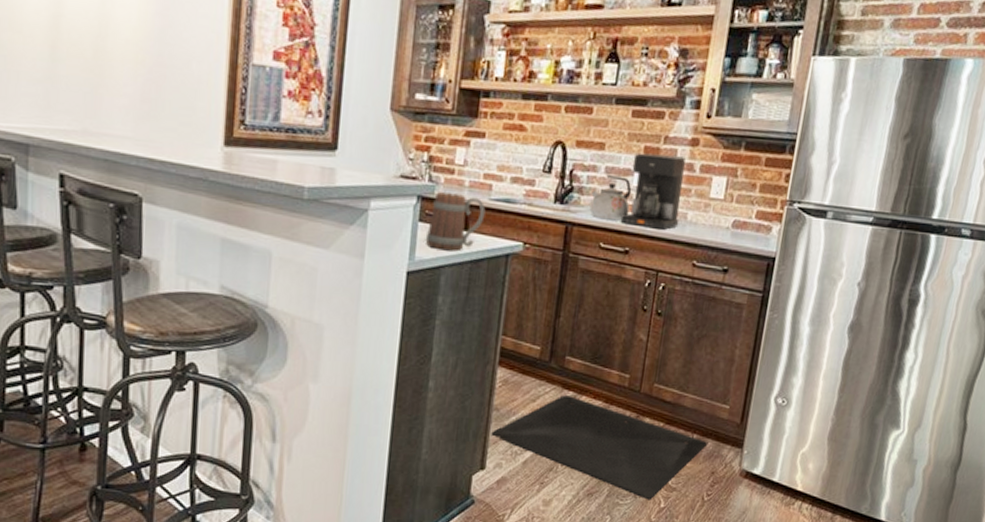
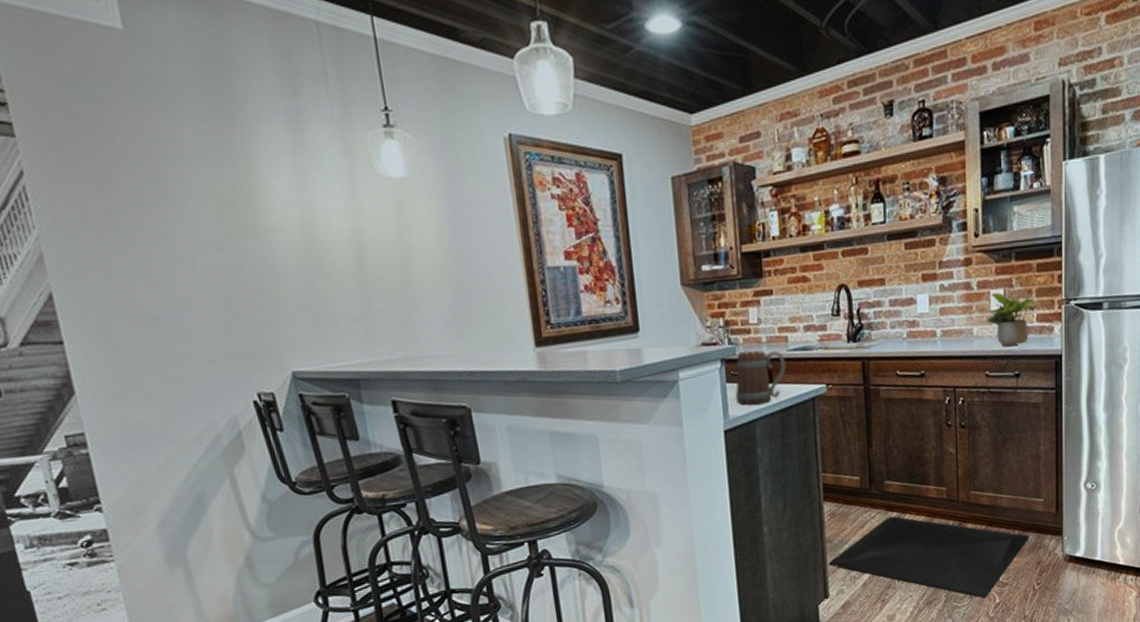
kettle: present [589,174,632,221] -> none [880,306,918,350]
coffee maker: present [620,153,685,231] -> none [911,277,967,350]
potted plant: none [700,179,758,239] -> present [984,292,1035,347]

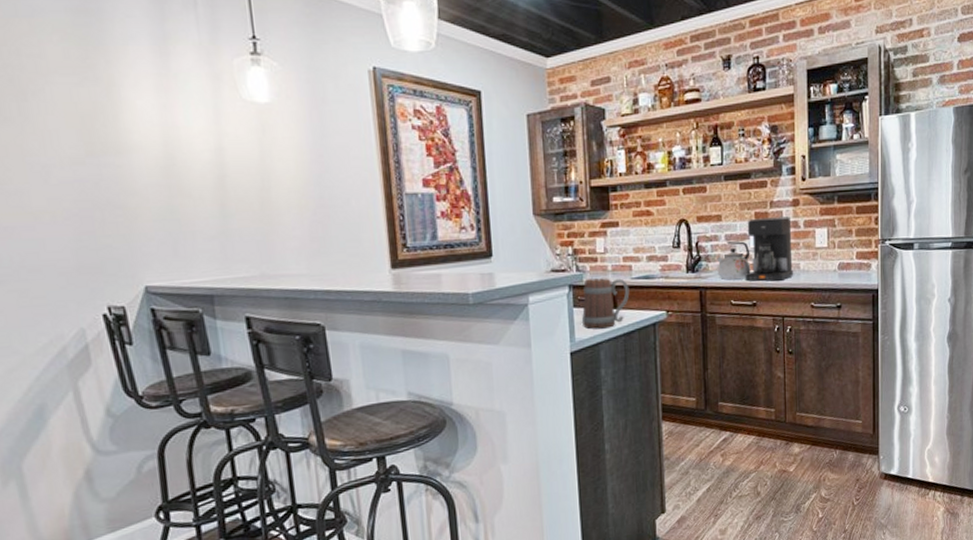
door mat: present [827,515,1030,598] -> none [664,435,850,513]
kettle: none [880,306,918,350] -> present [717,241,751,280]
coffee maker: none [911,277,967,350] -> present [745,216,794,282]
potted plant: present [984,292,1035,347] -> none [810,231,855,281]

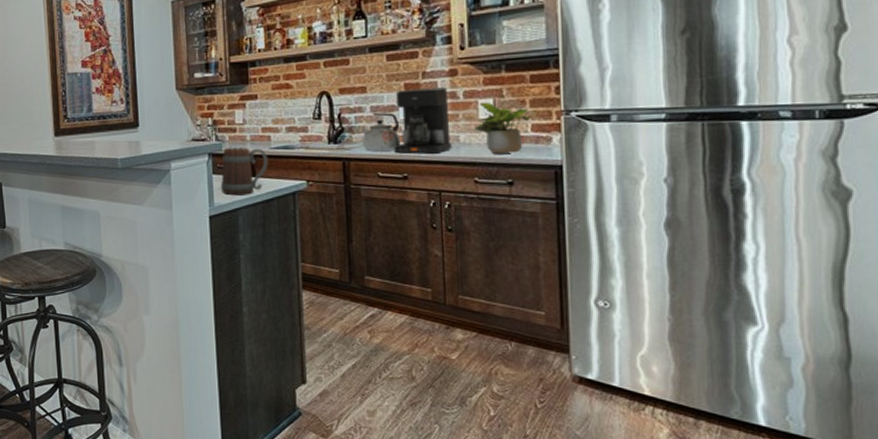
potted plant: none [810,231,855,281] -> present [472,102,530,155]

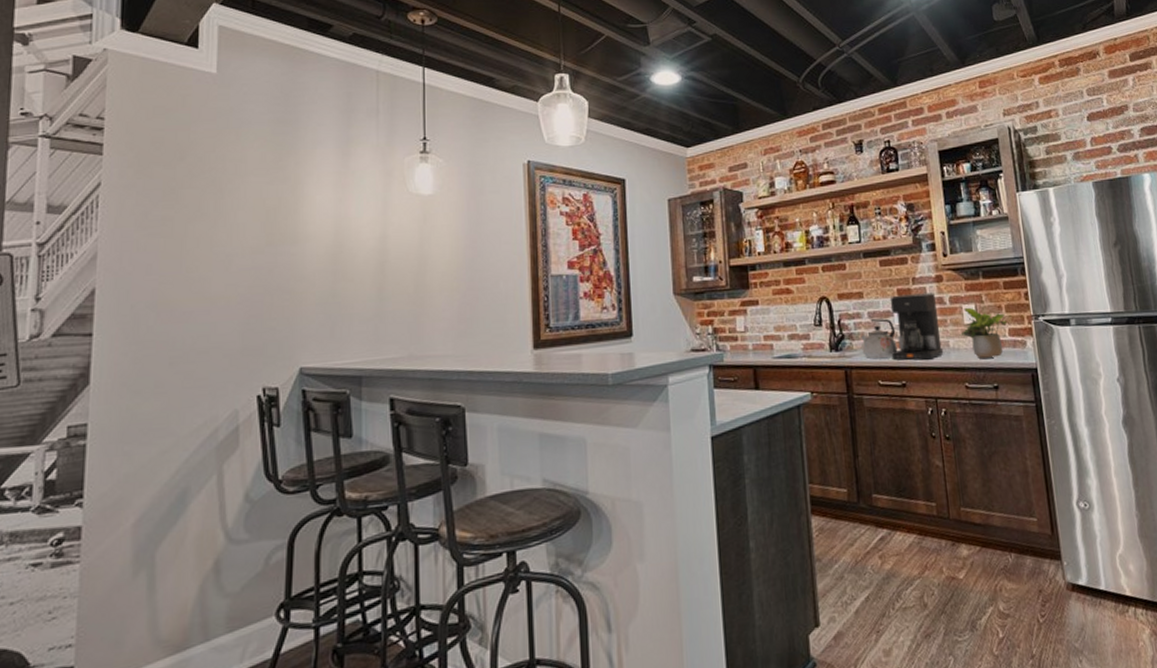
beer mug: present [221,147,268,195] -> none [723,357,772,411]

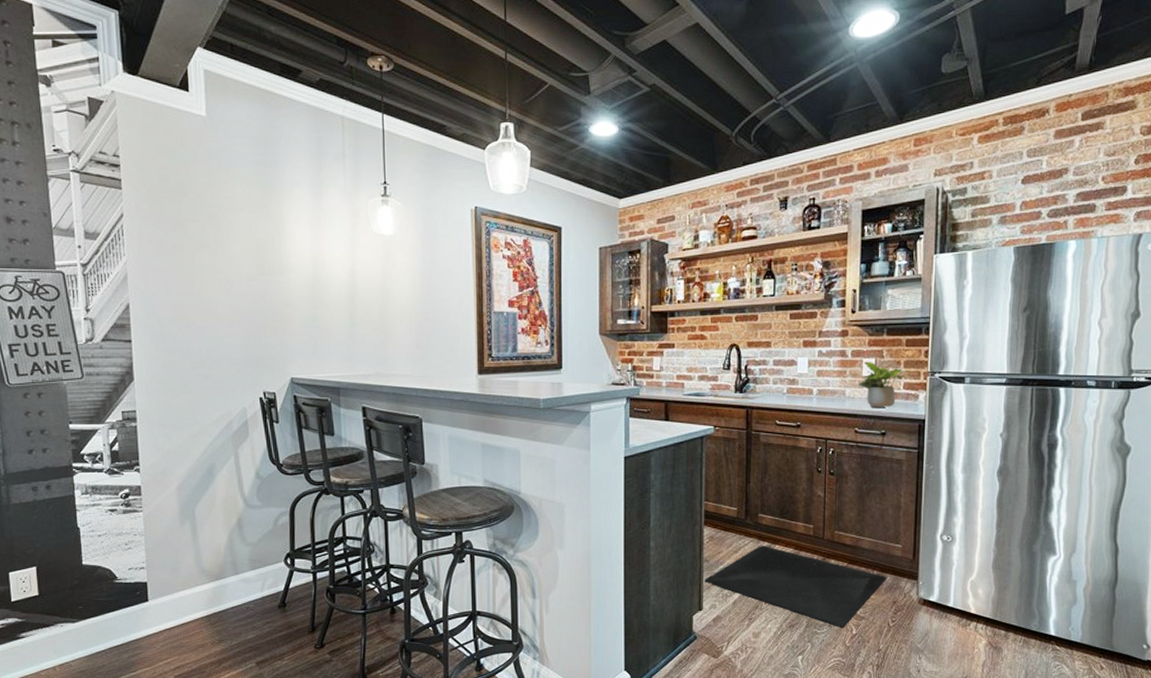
door mat: none [817,532,1027,632] -> present [703,545,887,628]
kettle: present [861,318,898,360] -> none [764,365,797,402]
coffee maker: present [890,293,944,361] -> none [790,346,839,407]

